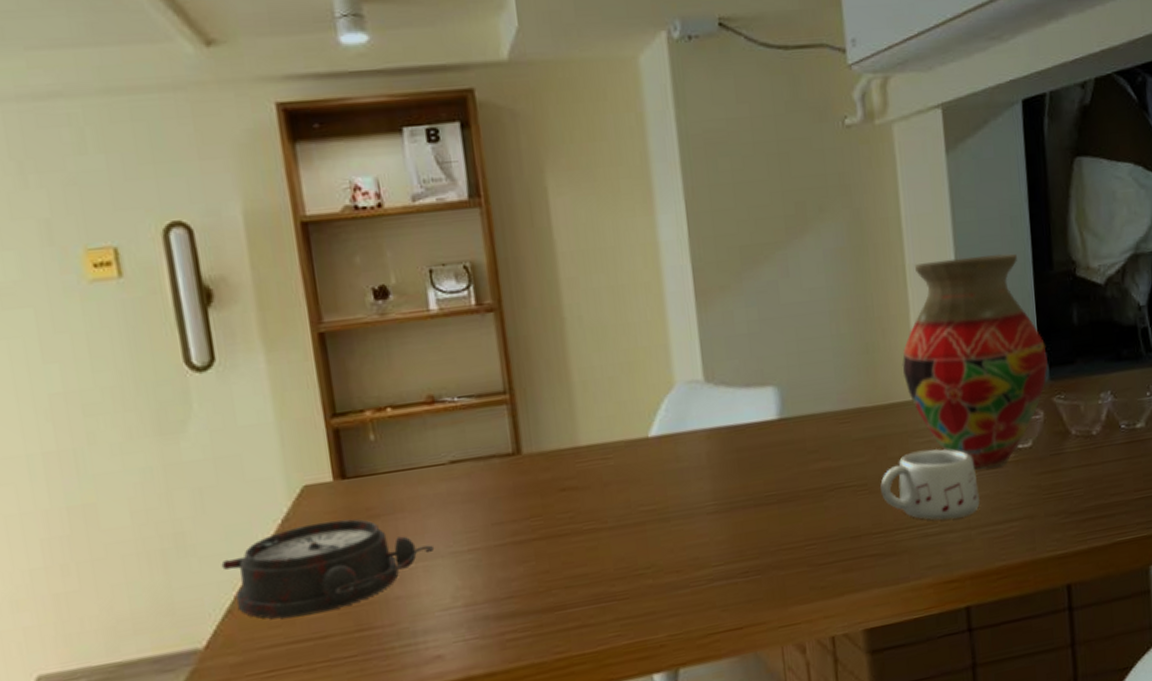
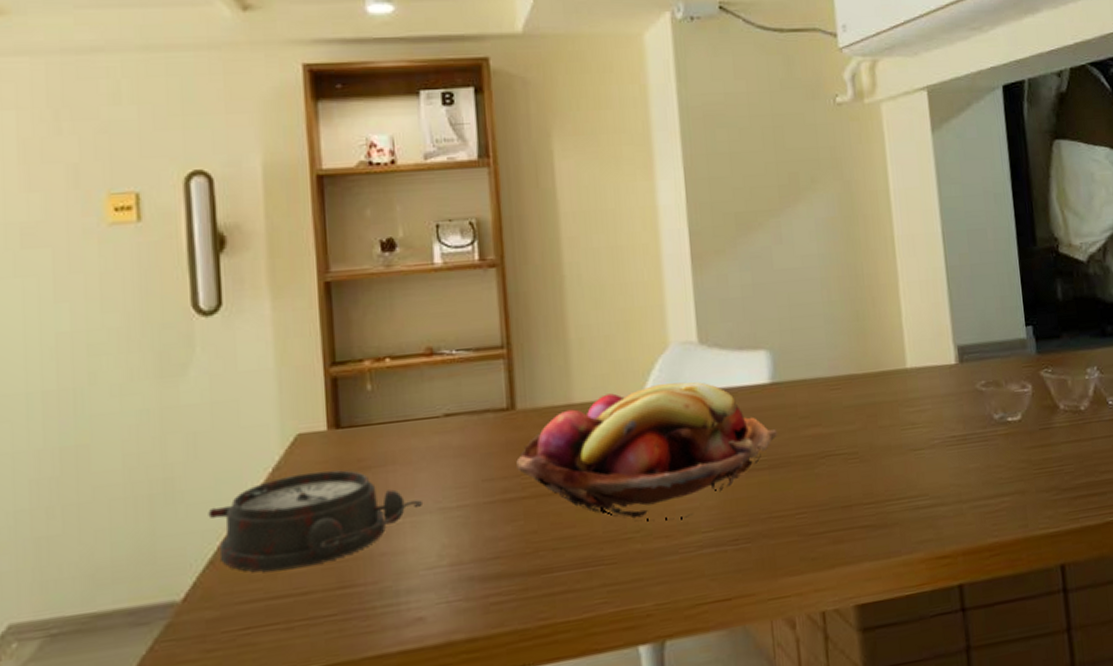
fruit basket: none [525,420,787,556] -> present [516,381,778,520]
mug: present [880,448,980,520] -> none [871,419,971,493]
vase: present [902,253,1048,470] -> none [891,228,1035,441]

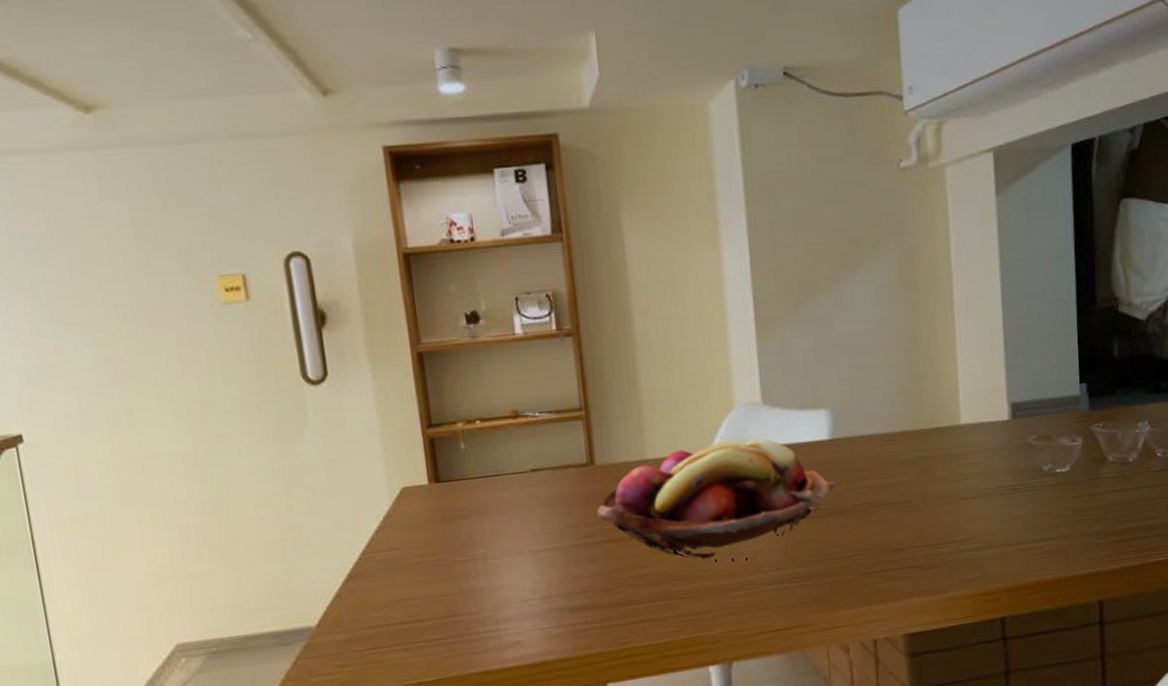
alarm clock: present [208,470,424,572] -> none [331,518,516,603]

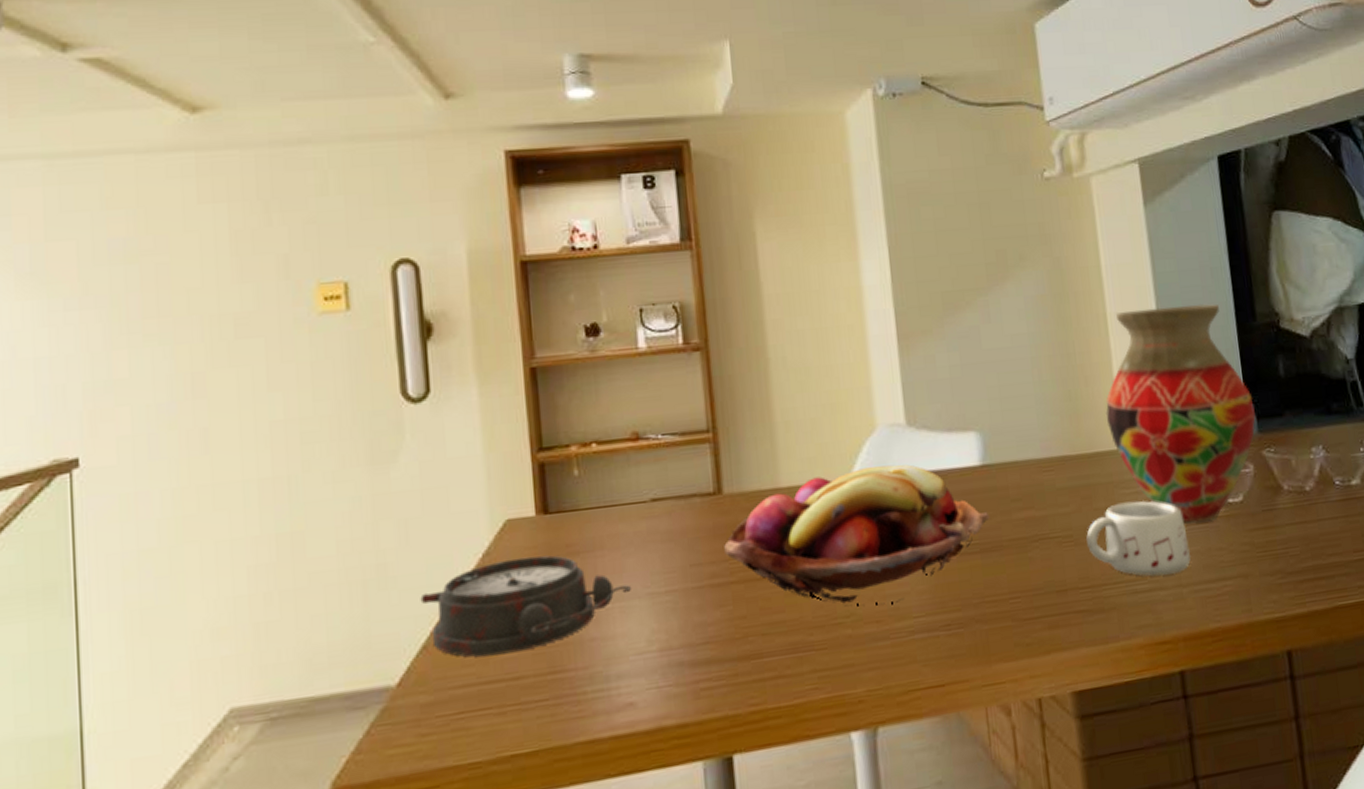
alarm clock: none [331,518,516,603] -> present [420,555,632,657]
mug: none [924,471,1017,537] -> present [1086,500,1191,577]
vase: none [947,289,1088,491] -> present [1105,304,1256,524]

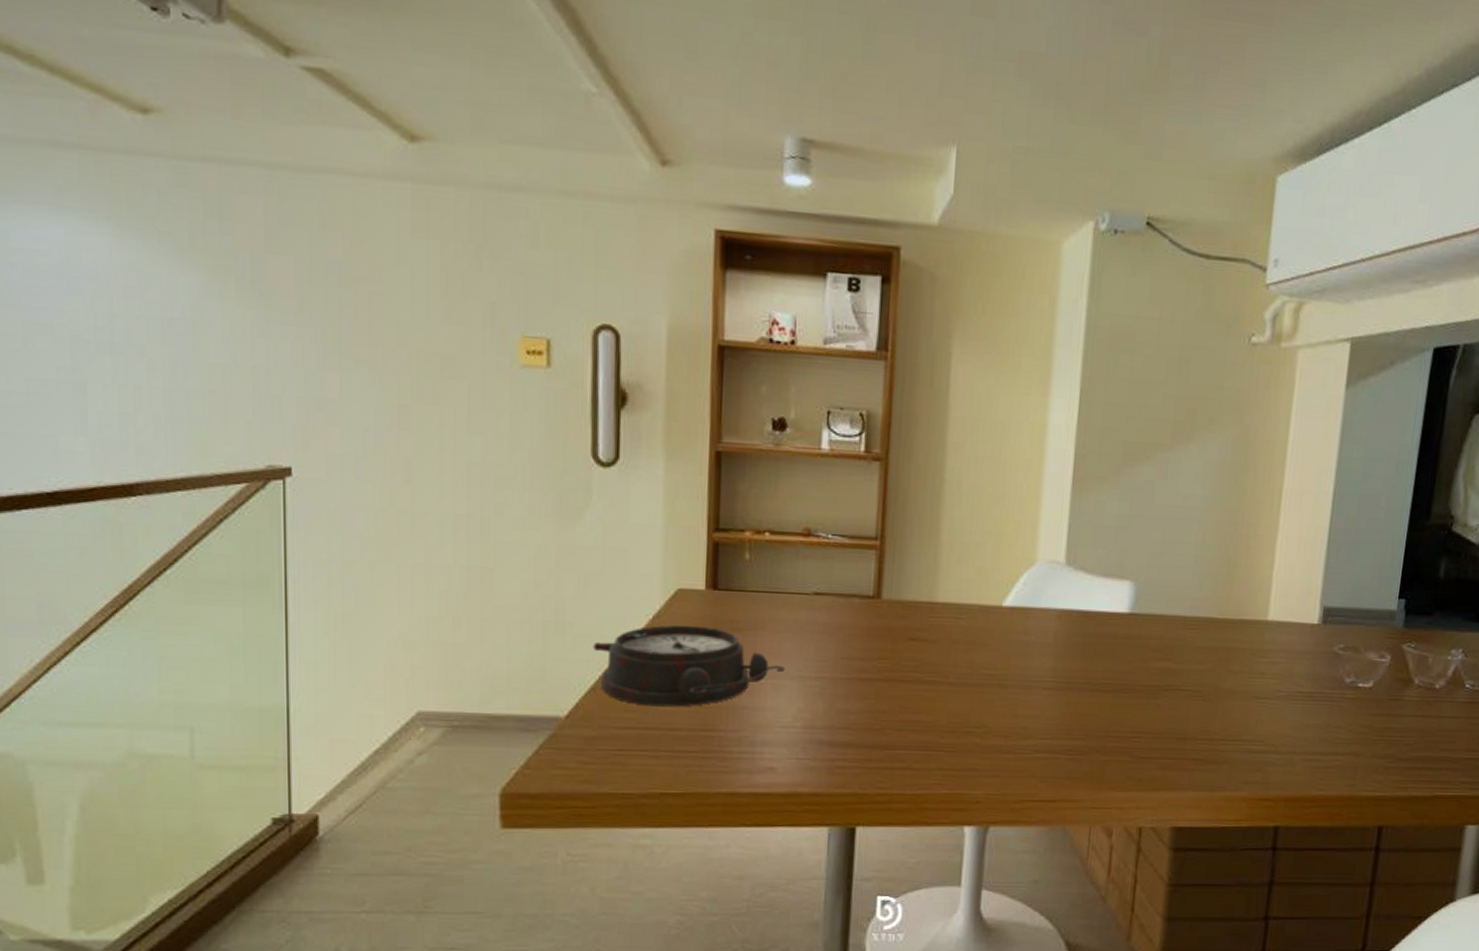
fruit basket: present [724,464,990,605] -> none [875,597,1128,723]
mug: present [1086,500,1191,577] -> none [1214,669,1312,741]
vase: present [1105,304,1256,524] -> none [1258,489,1406,700]

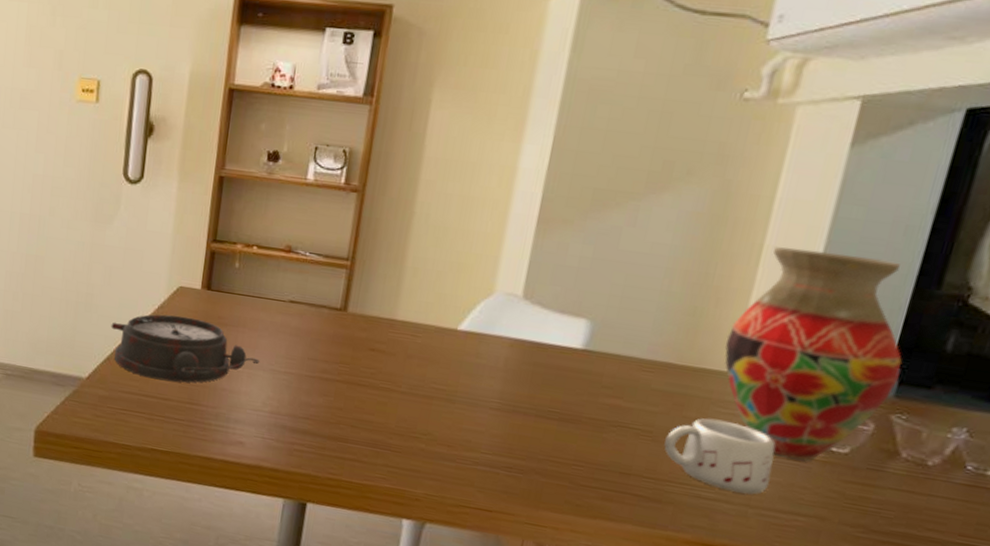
mug: none [1214,669,1312,741] -> present [664,418,776,495]
vase: none [1258,489,1406,700] -> present [724,245,902,461]

